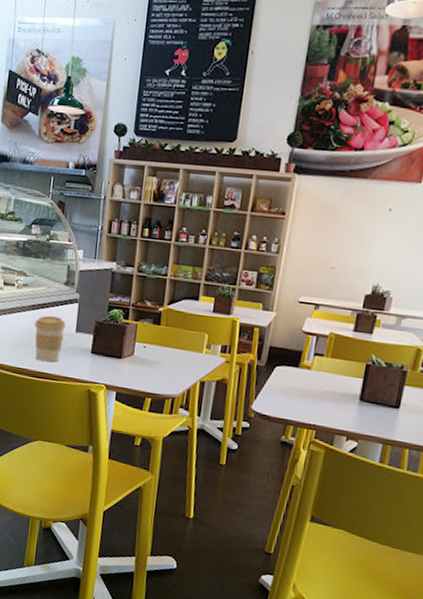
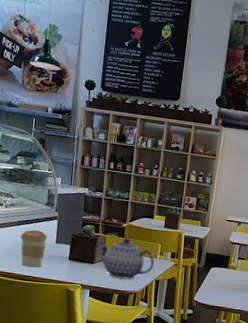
teapot: none [126,326,200,380] -> present [97,238,155,280]

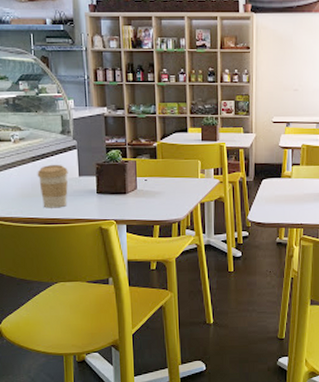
teapot: present [97,238,155,280] -> none [126,159,197,208]

